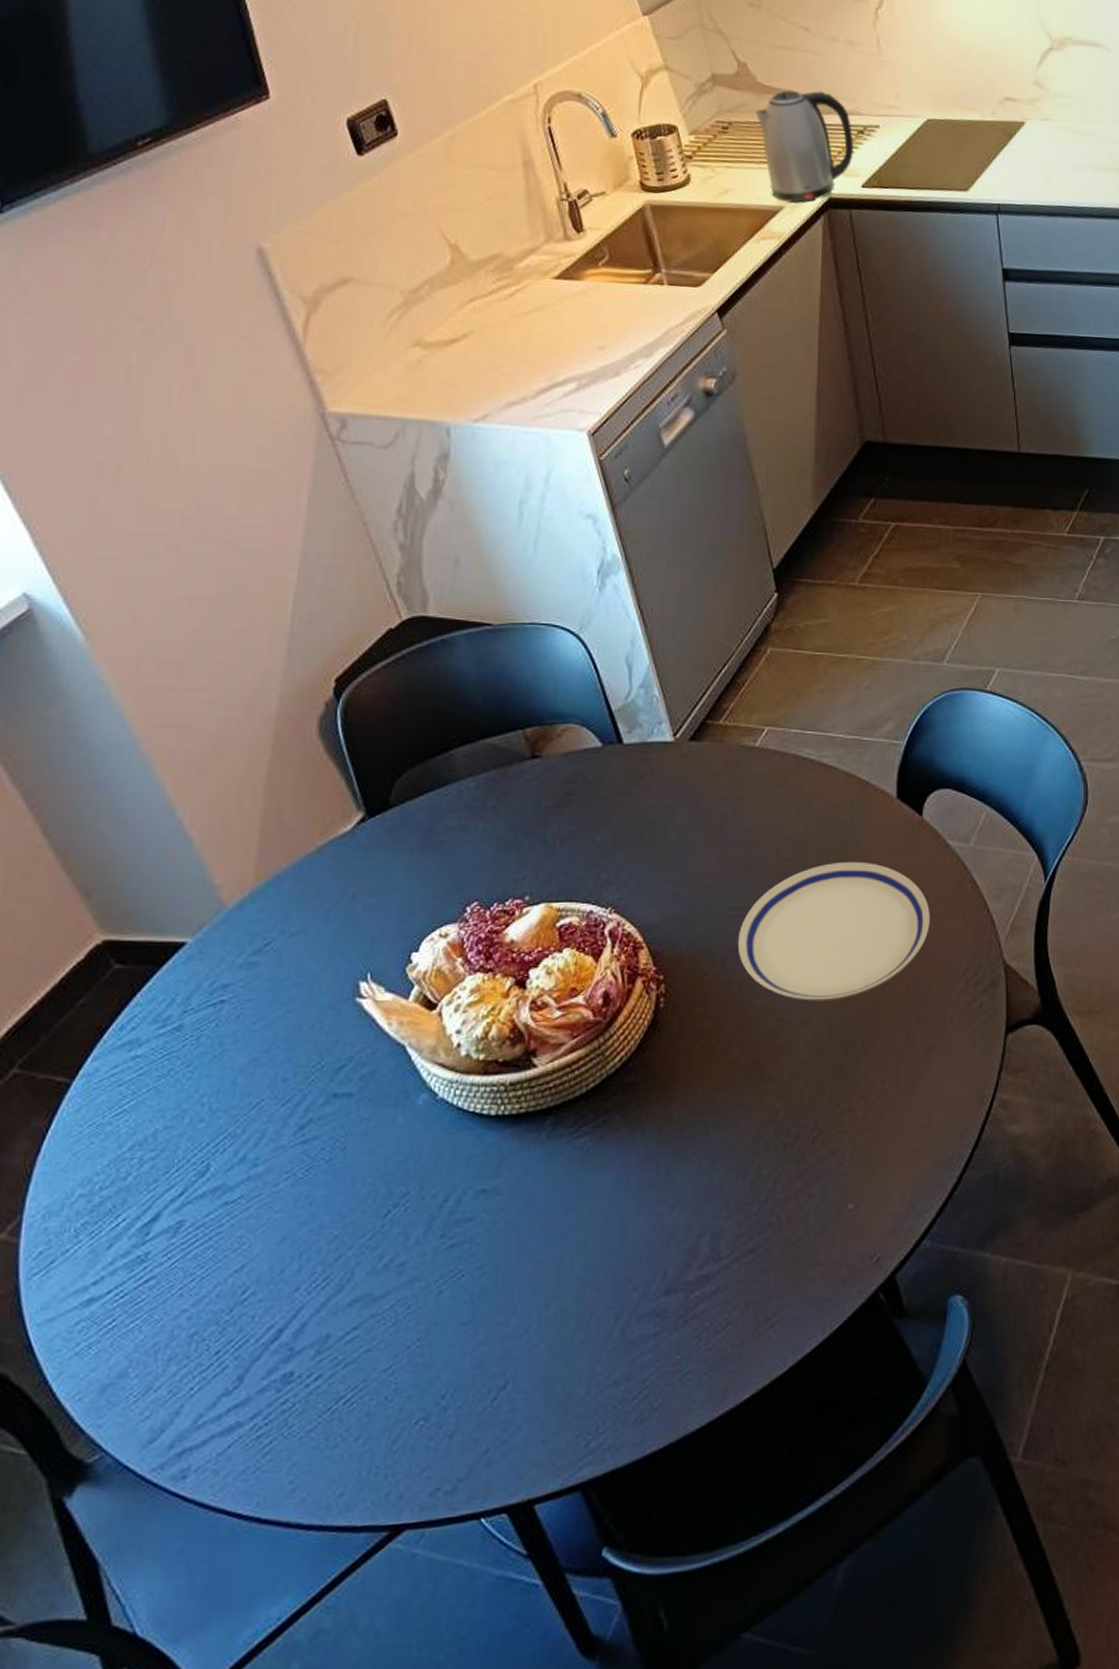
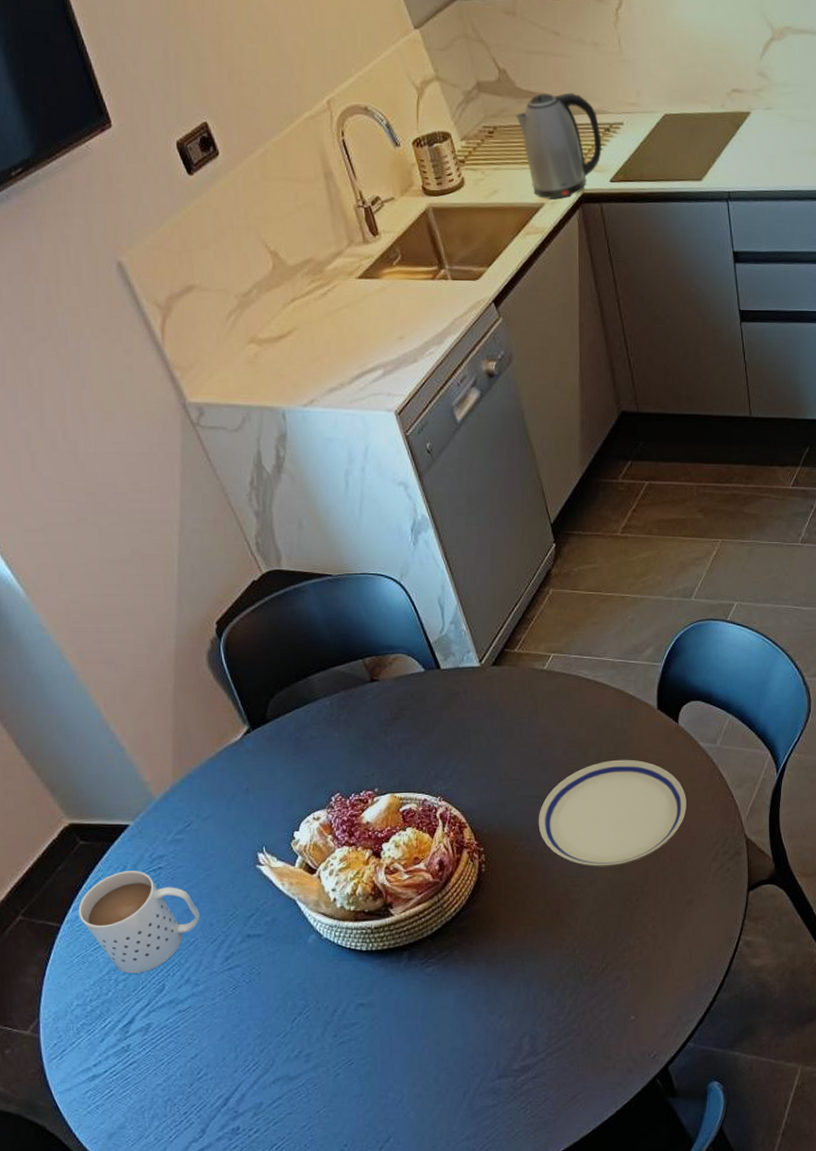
mug: none [99,1005,271,1149] -> present [78,871,200,974]

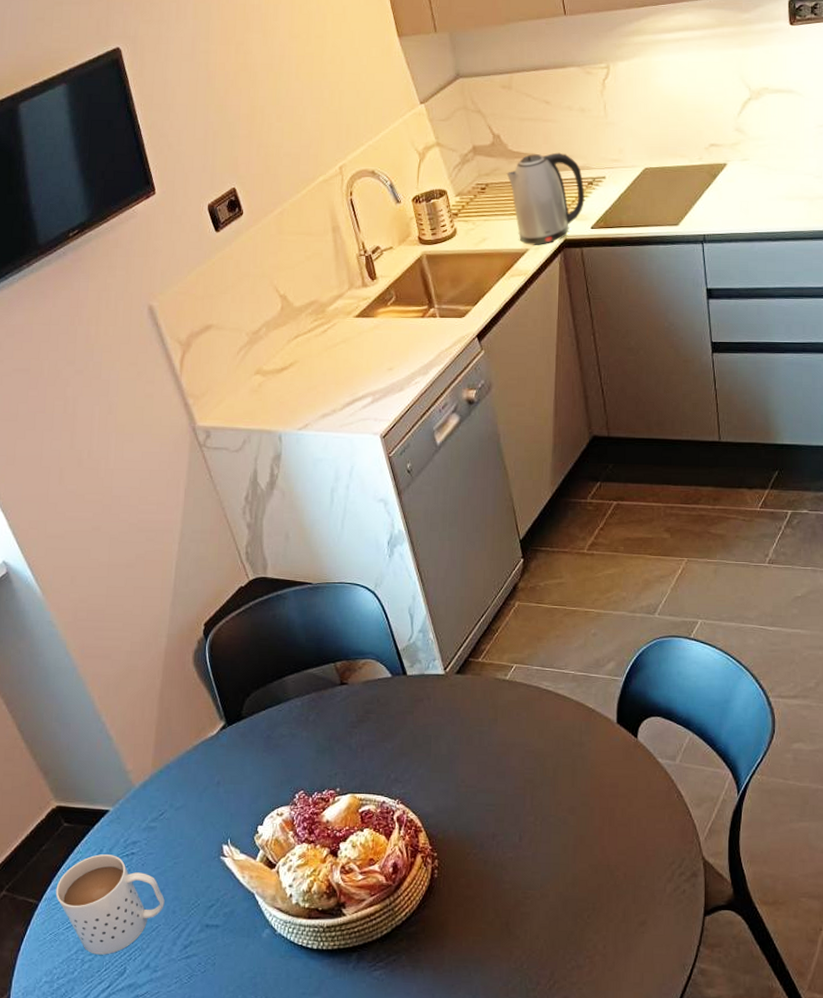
plate: present [538,759,686,868] -> none [492,772,643,881]

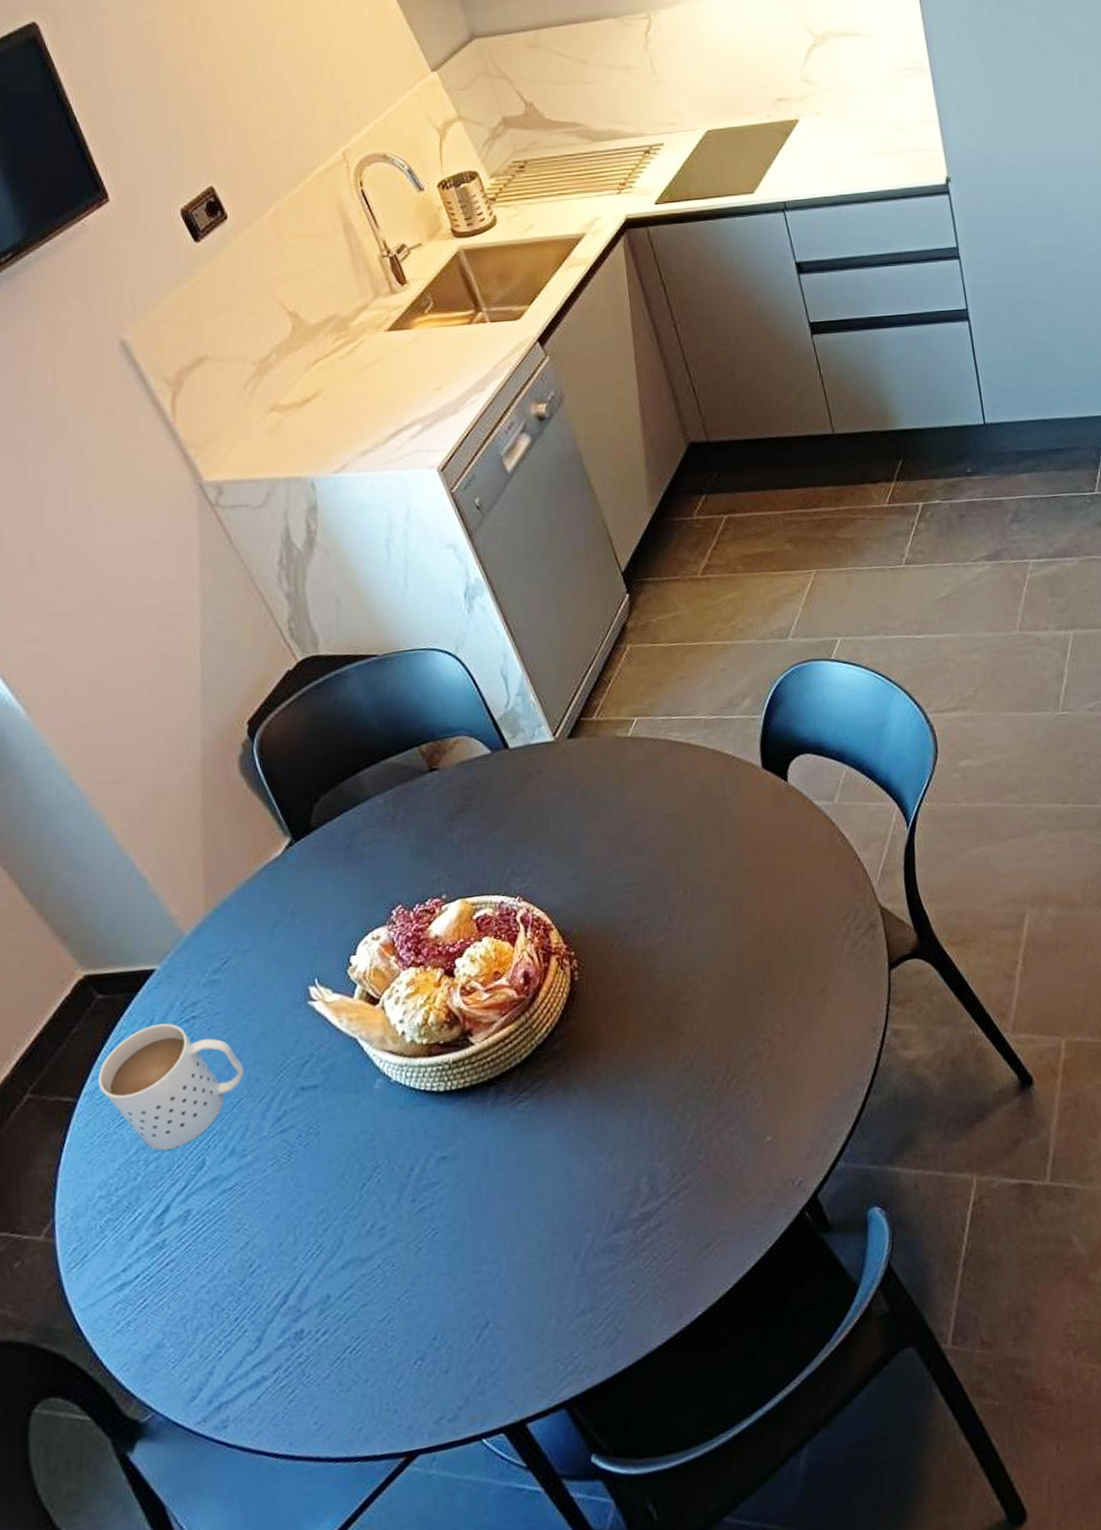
kettle: present [506,152,585,245] -> none [547,119,643,229]

